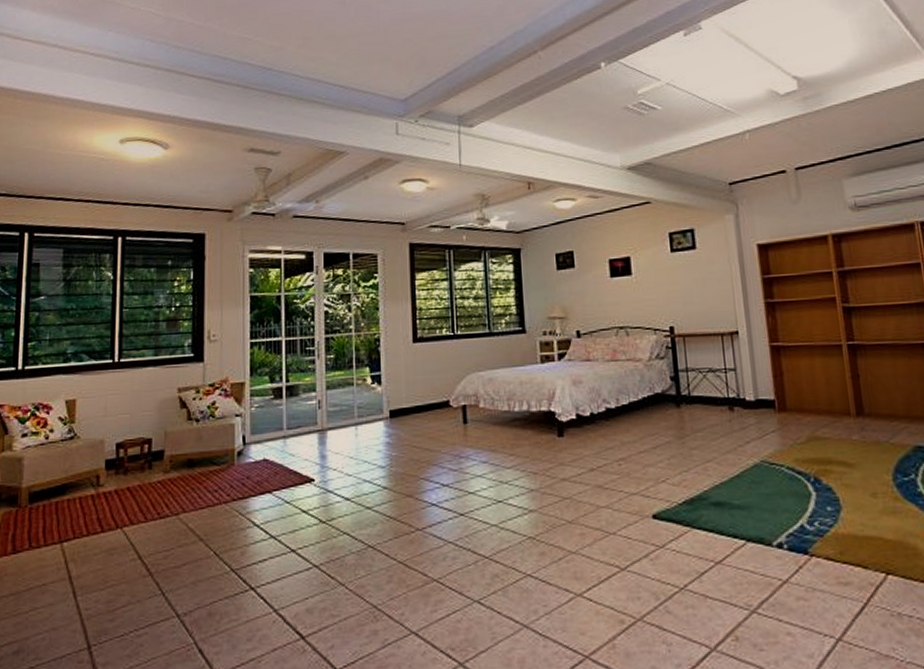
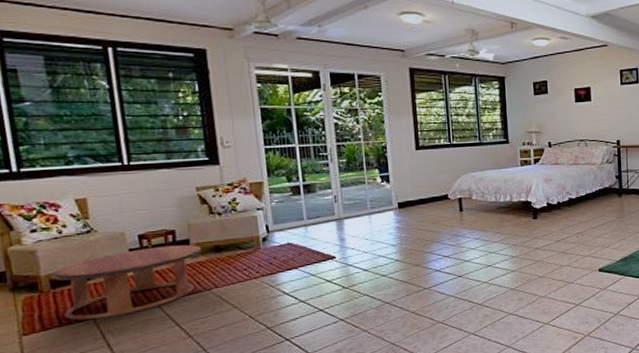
coffee table: none [30,457,175,543] -> present [50,244,202,321]

